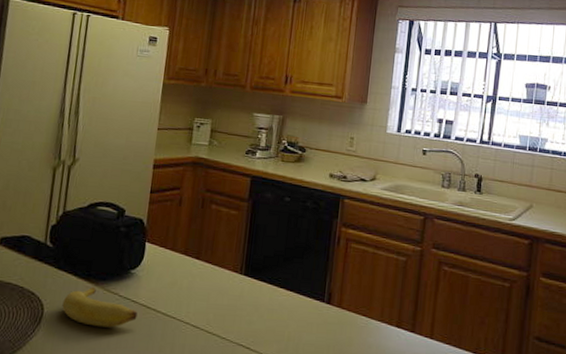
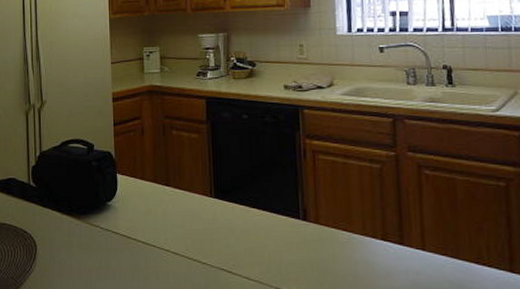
banana: present [62,286,138,328] -> none [52,221,120,260]

